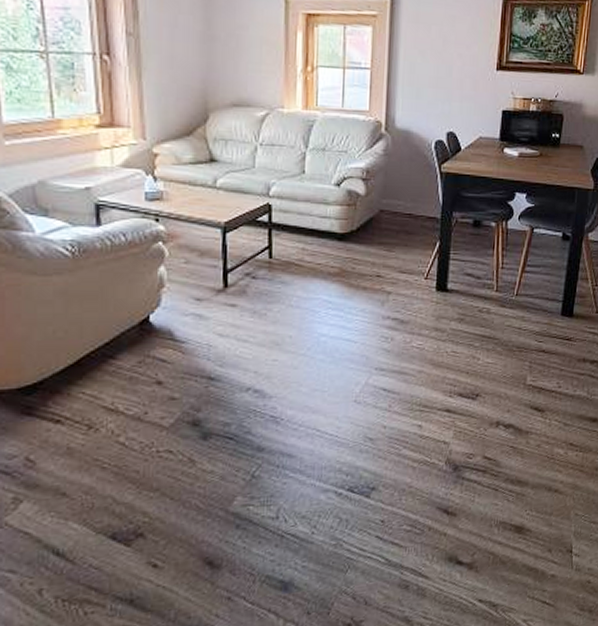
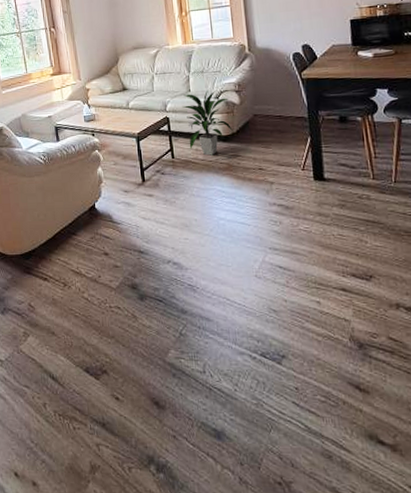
indoor plant: none [291,174,354,257] -> present [182,90,233,156]

